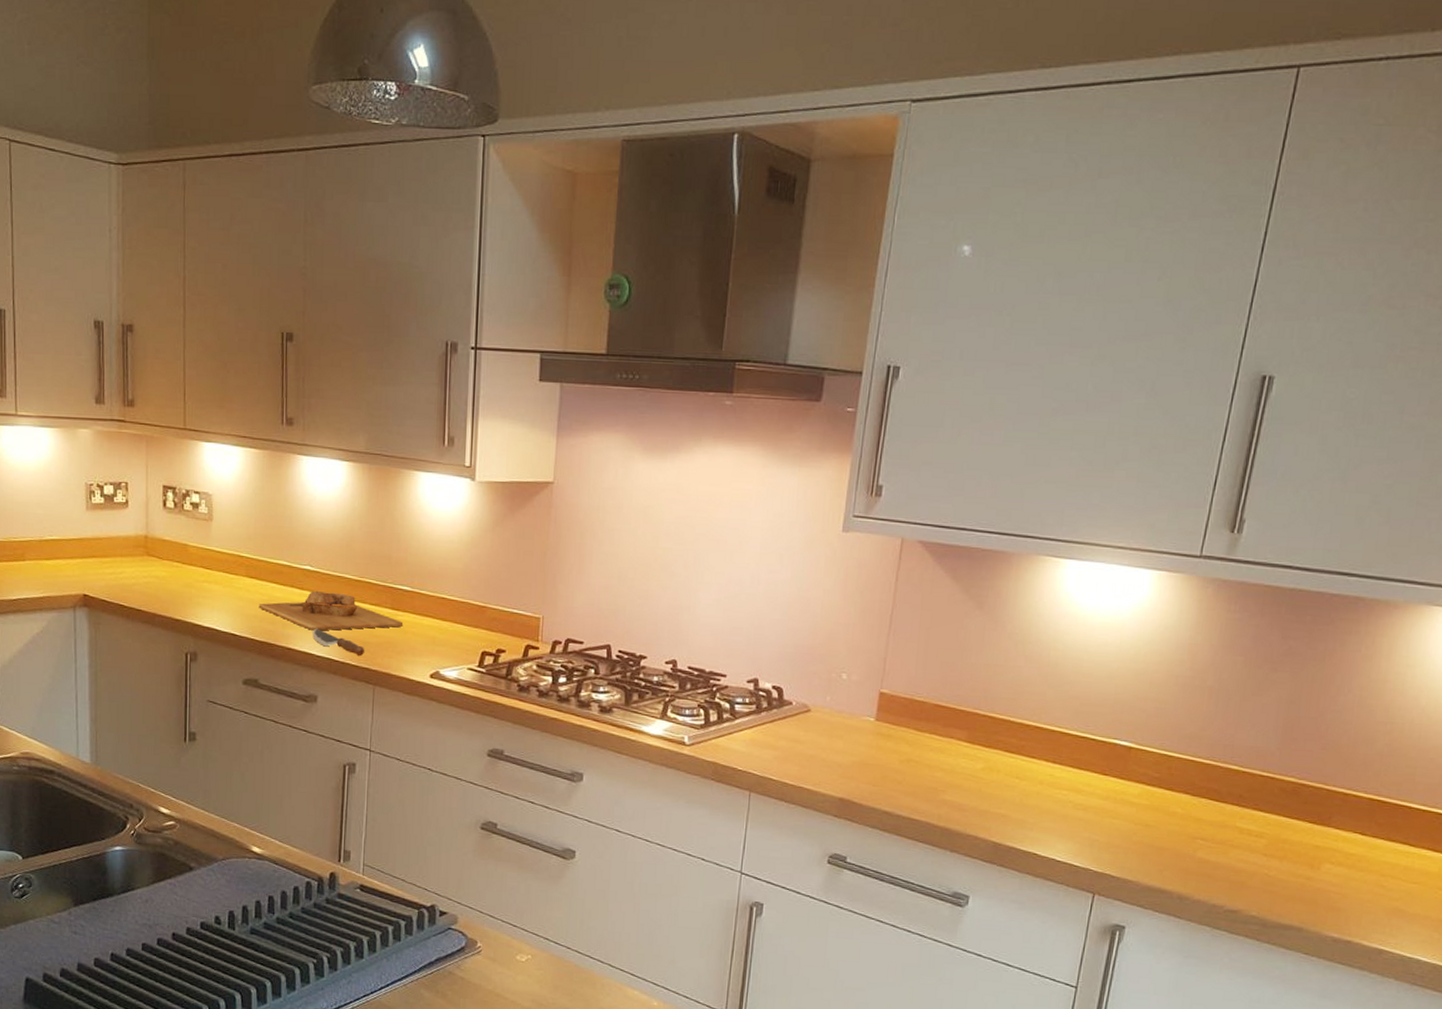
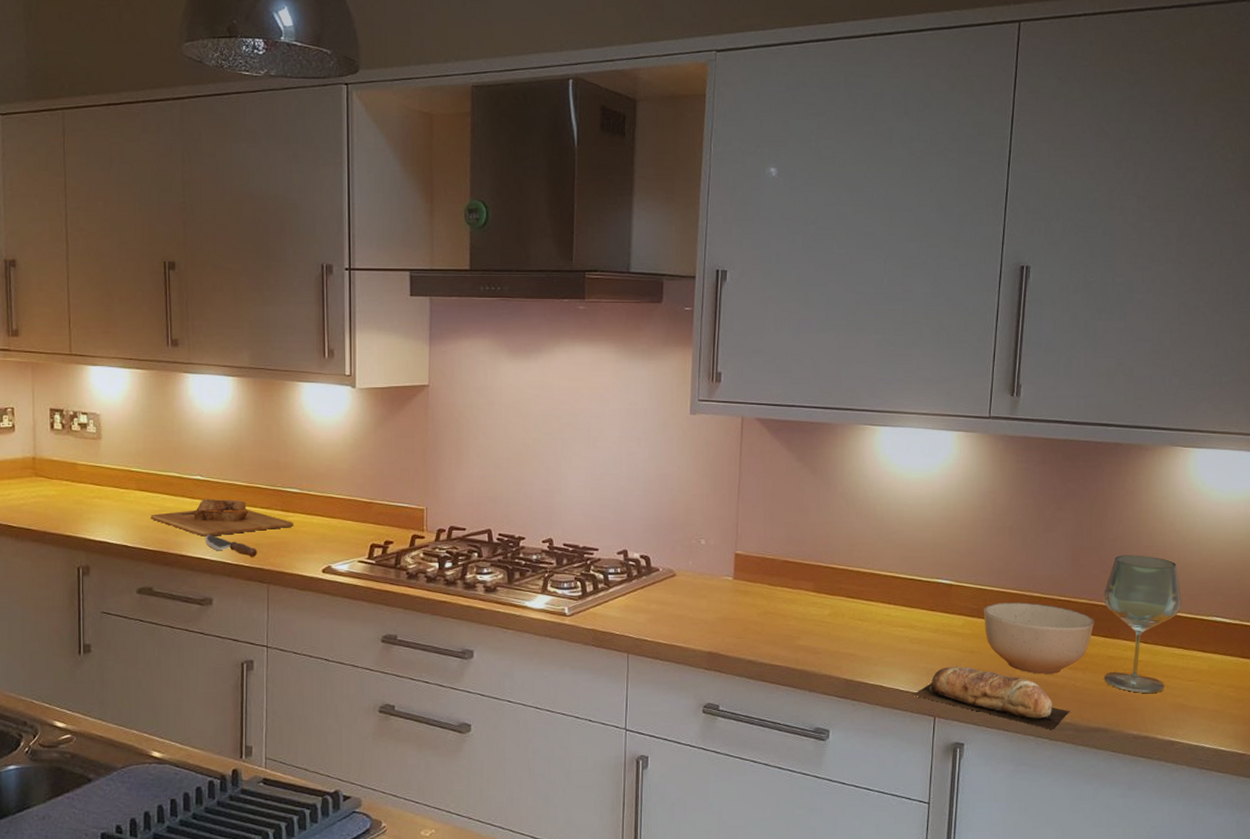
bread loaf: none [1070,839,1258,923] -> present [912,666,1070,730]
bowl: none [1165,772,1302,859] -> present [983,602,1095,674]
wine glass: none [1305,730,1416,893] -> present [1103,555,1182,694]

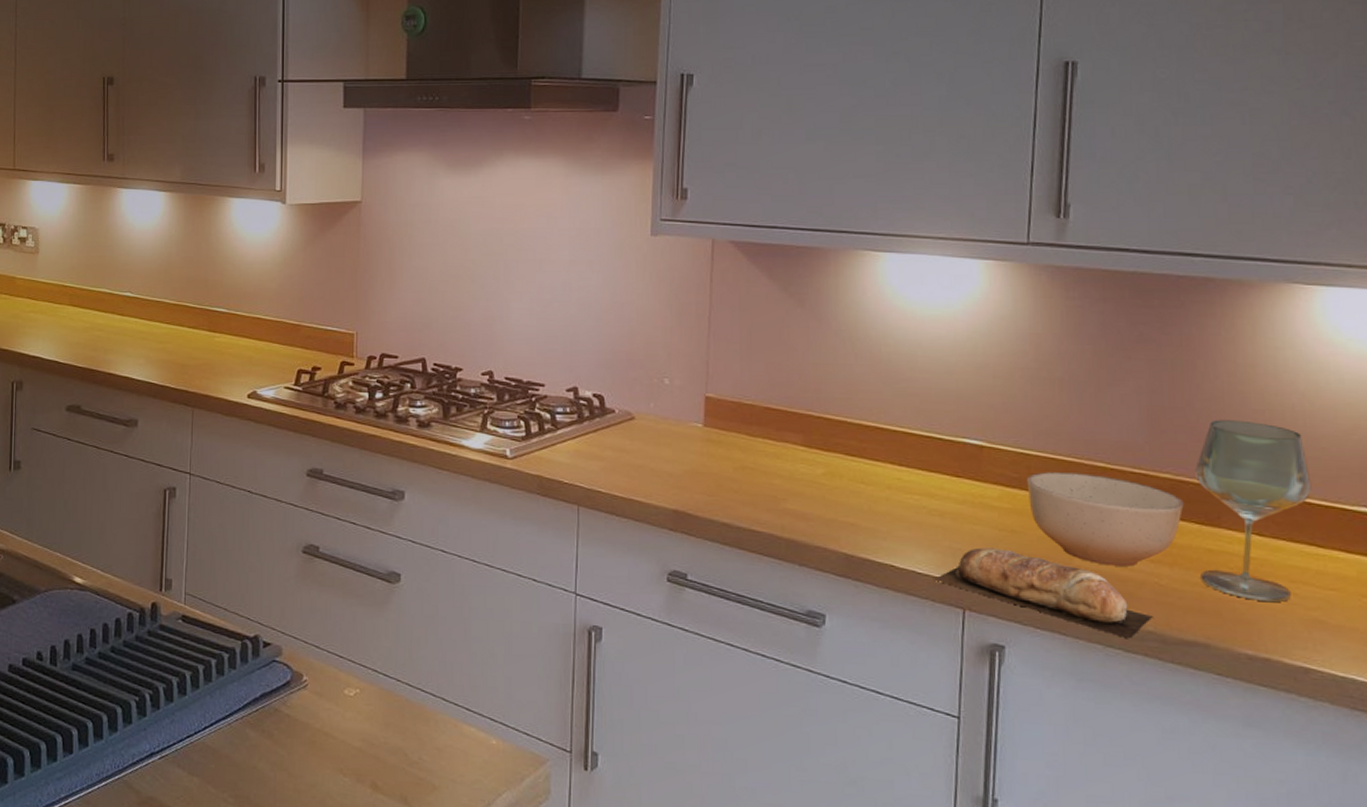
cutting board: present [150,498,294,537] -> none [81,316,221,355]
kitchen knife: present [205,534,258,558] -> none [133,353,184,379]

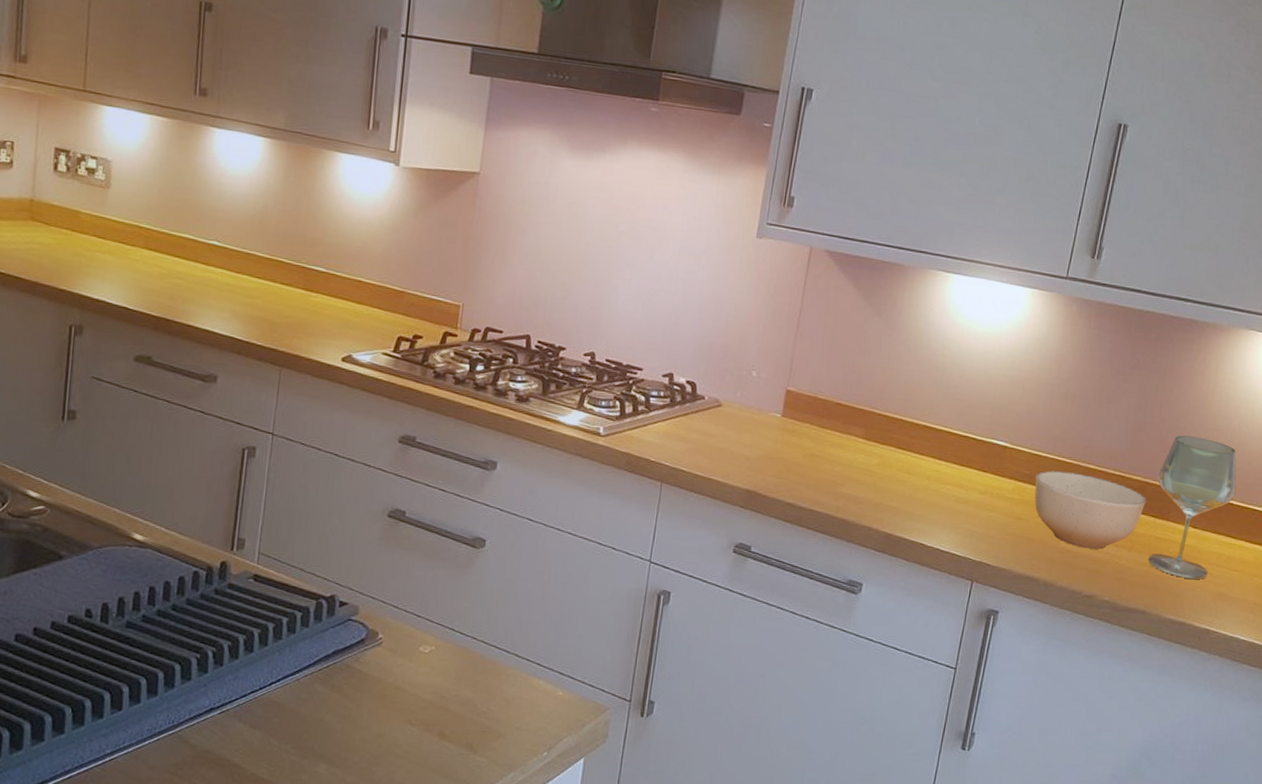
bread loaf: present [933,547,1153,639] -> none [952,531,1110,607]

